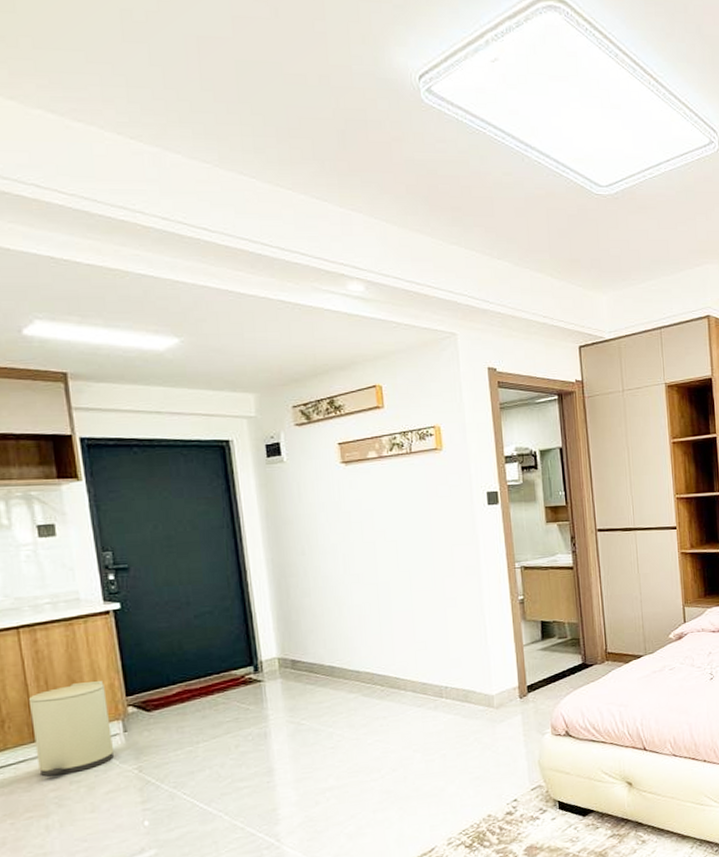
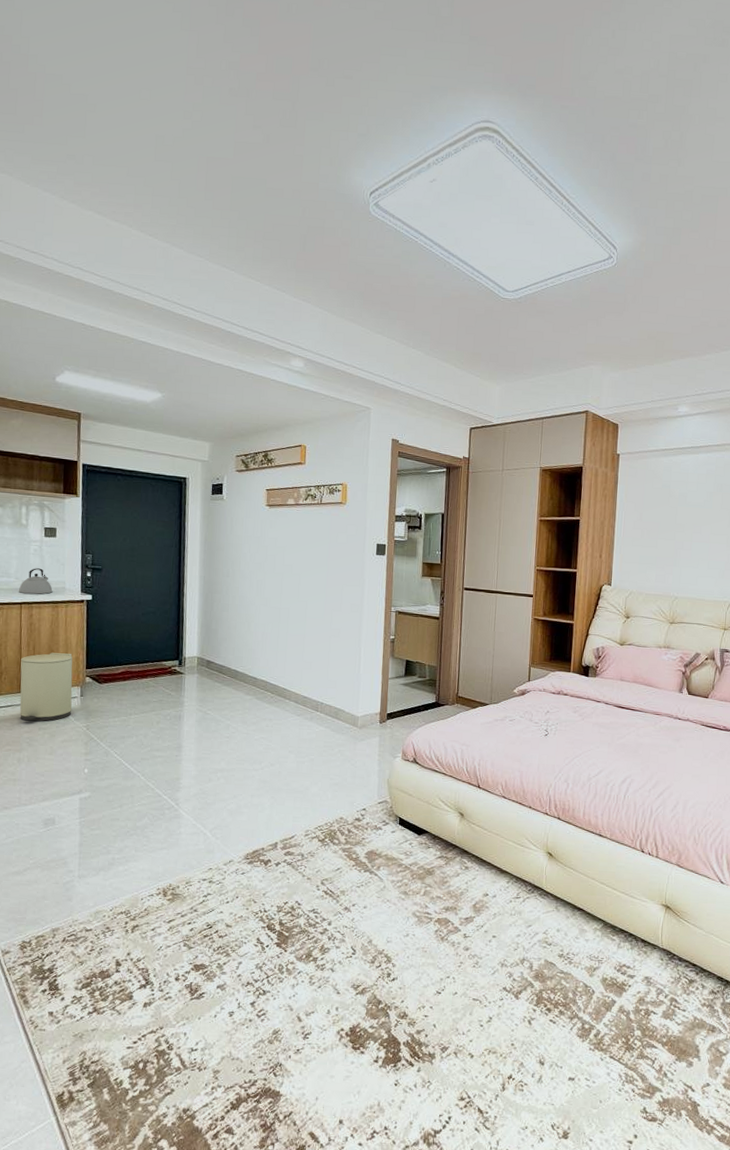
kettle: none [11,578,62,615] -> present [19,568,53,595]

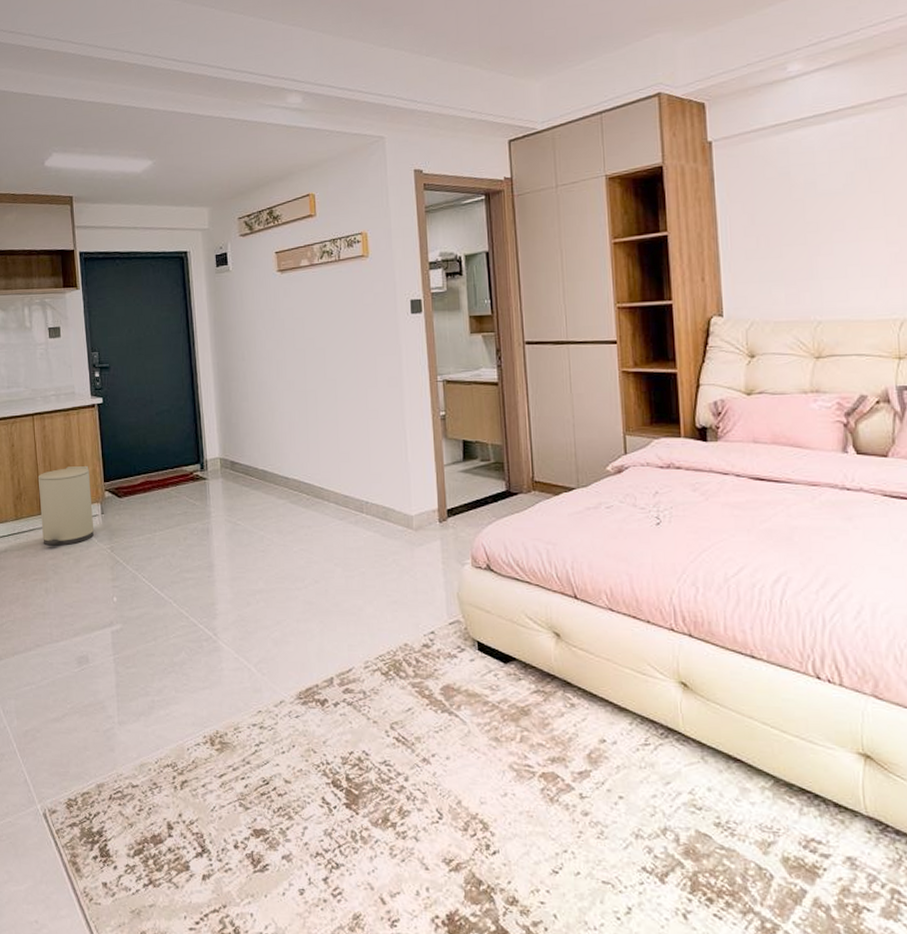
kettle: present [19,568,53,595] -> none [30,373,63,404]

